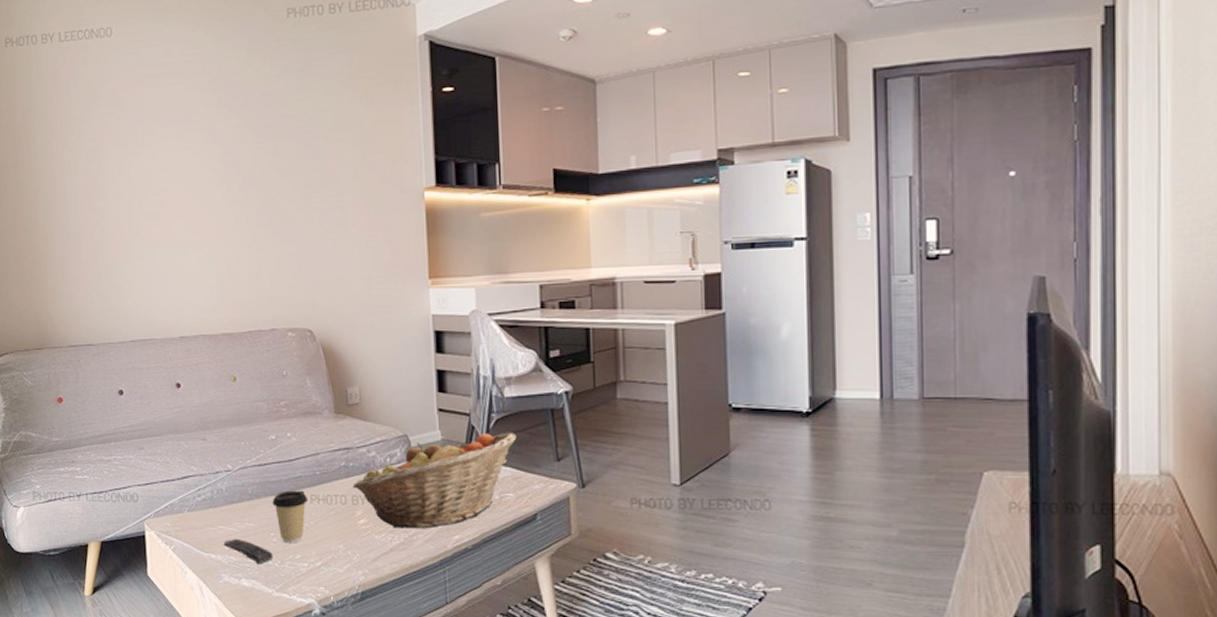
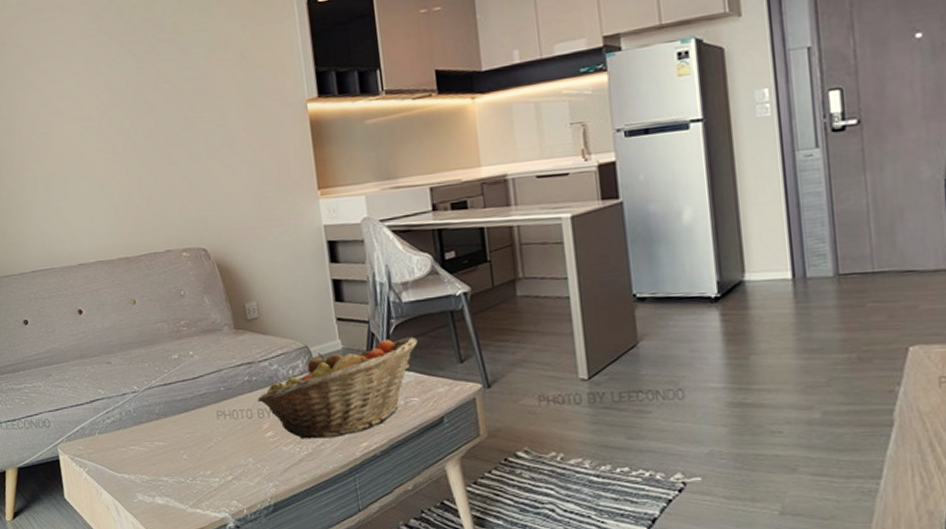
remote control: present [224,539,274,565] -> none [135,458,185,482]
coffee cup: present [272,490,309,543] -> none [179,407,215,460]

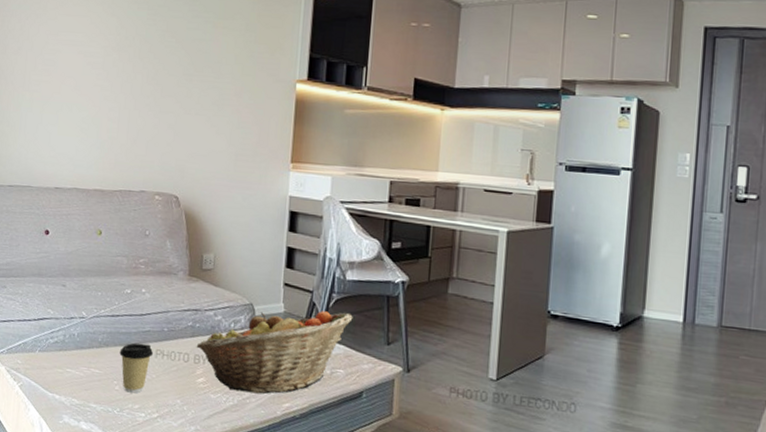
coffee cup: none [179,407,215,460] -> present [119,342,154,393]

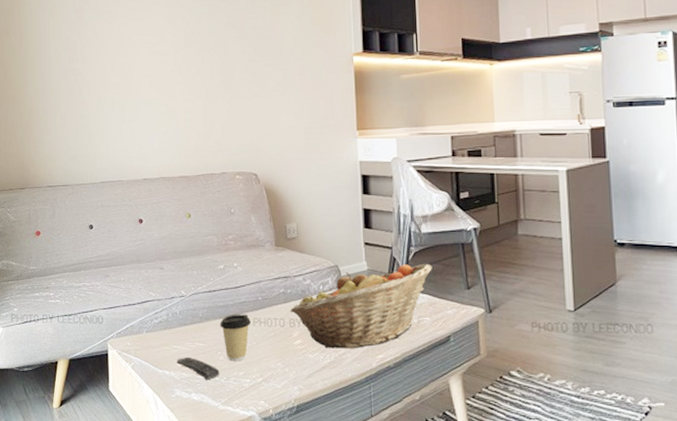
remote control: none [68,382,114,410] -> present [177,357,220,380]

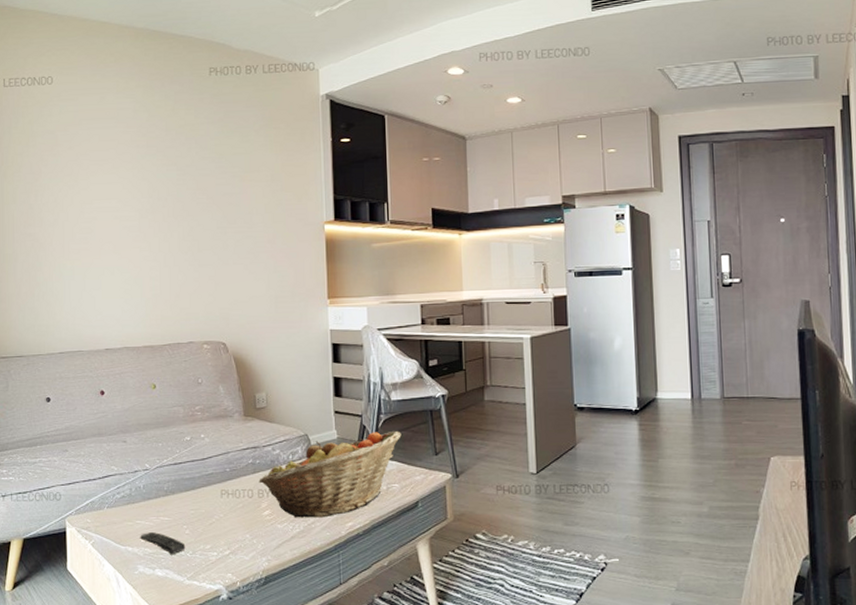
coffee cup: present [220,314,252,361] -> none [186,486,219,535]

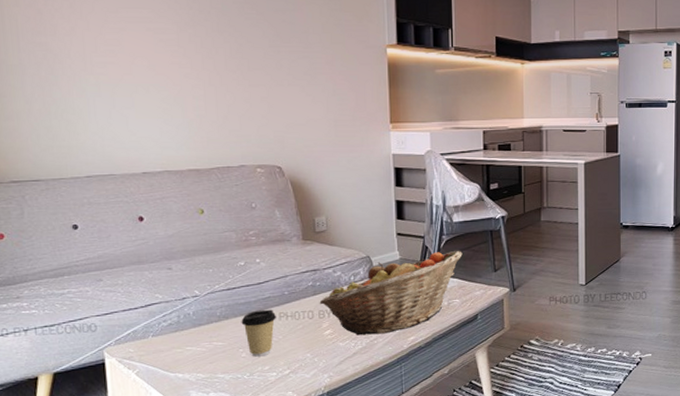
remote control: present [140,532,186,555] -> none [191,357,242,379]
coffee cup: none [186,486,219,535] -> present [241,309,277,357]

